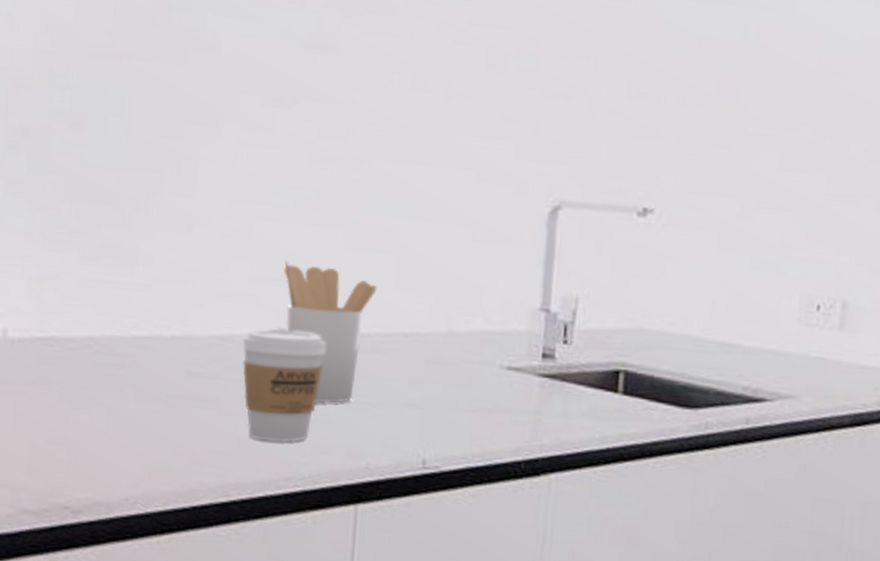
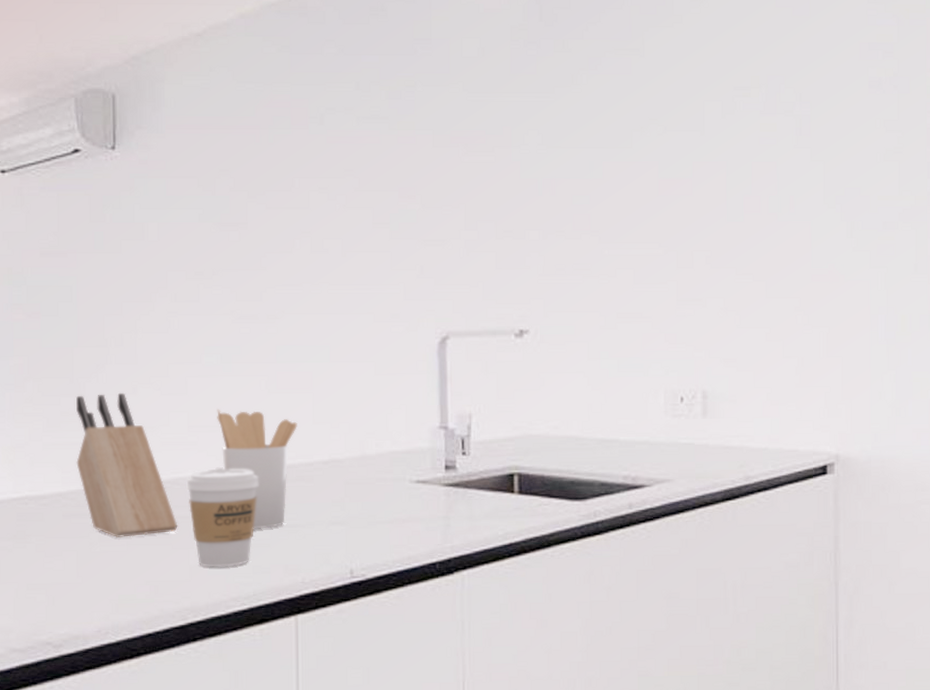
knife block: none [114,226,228,397] -> present [76,392,178,538]

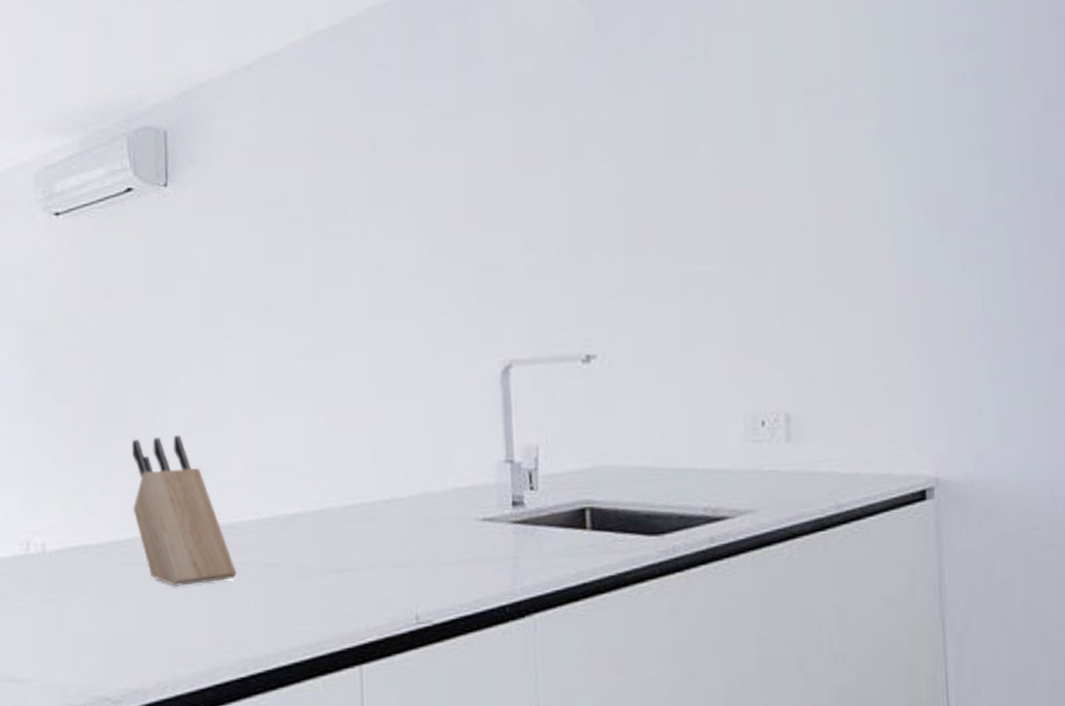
coffee cup: present [186,467,259,567] -> none [244,510,319,616]
utensil holder: present [217,409,297,529] -> none [274,449,357,574]

